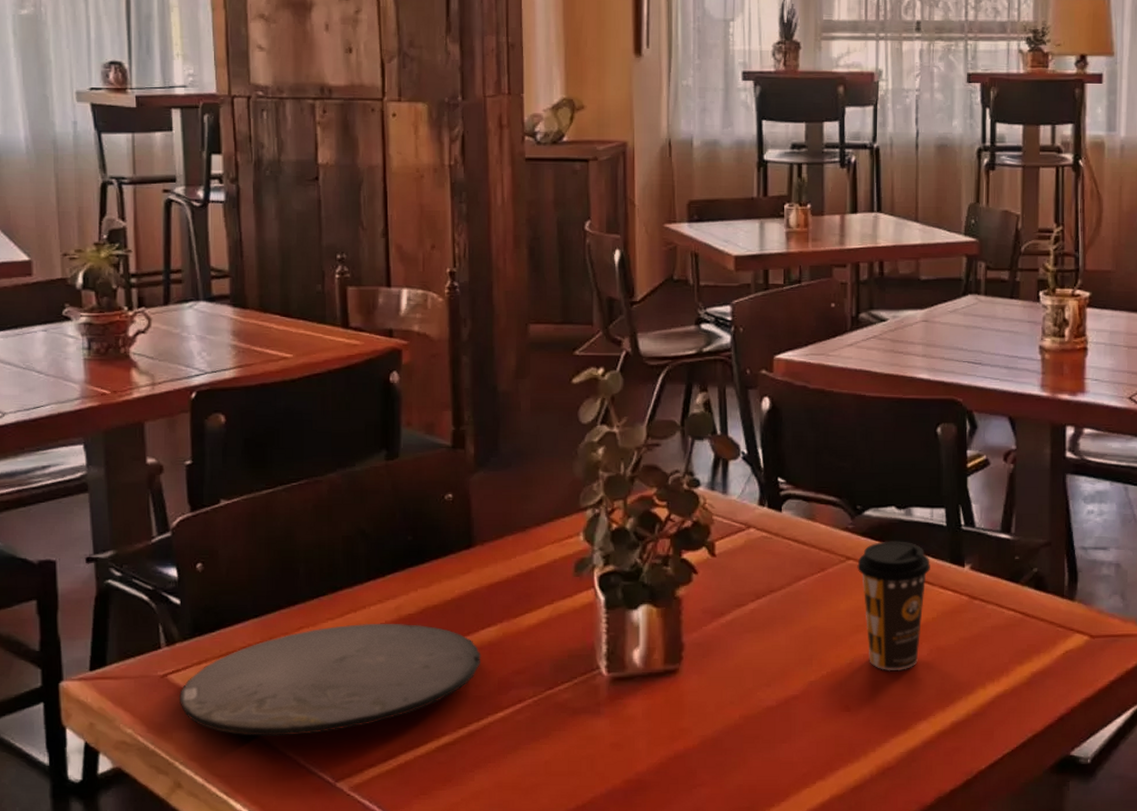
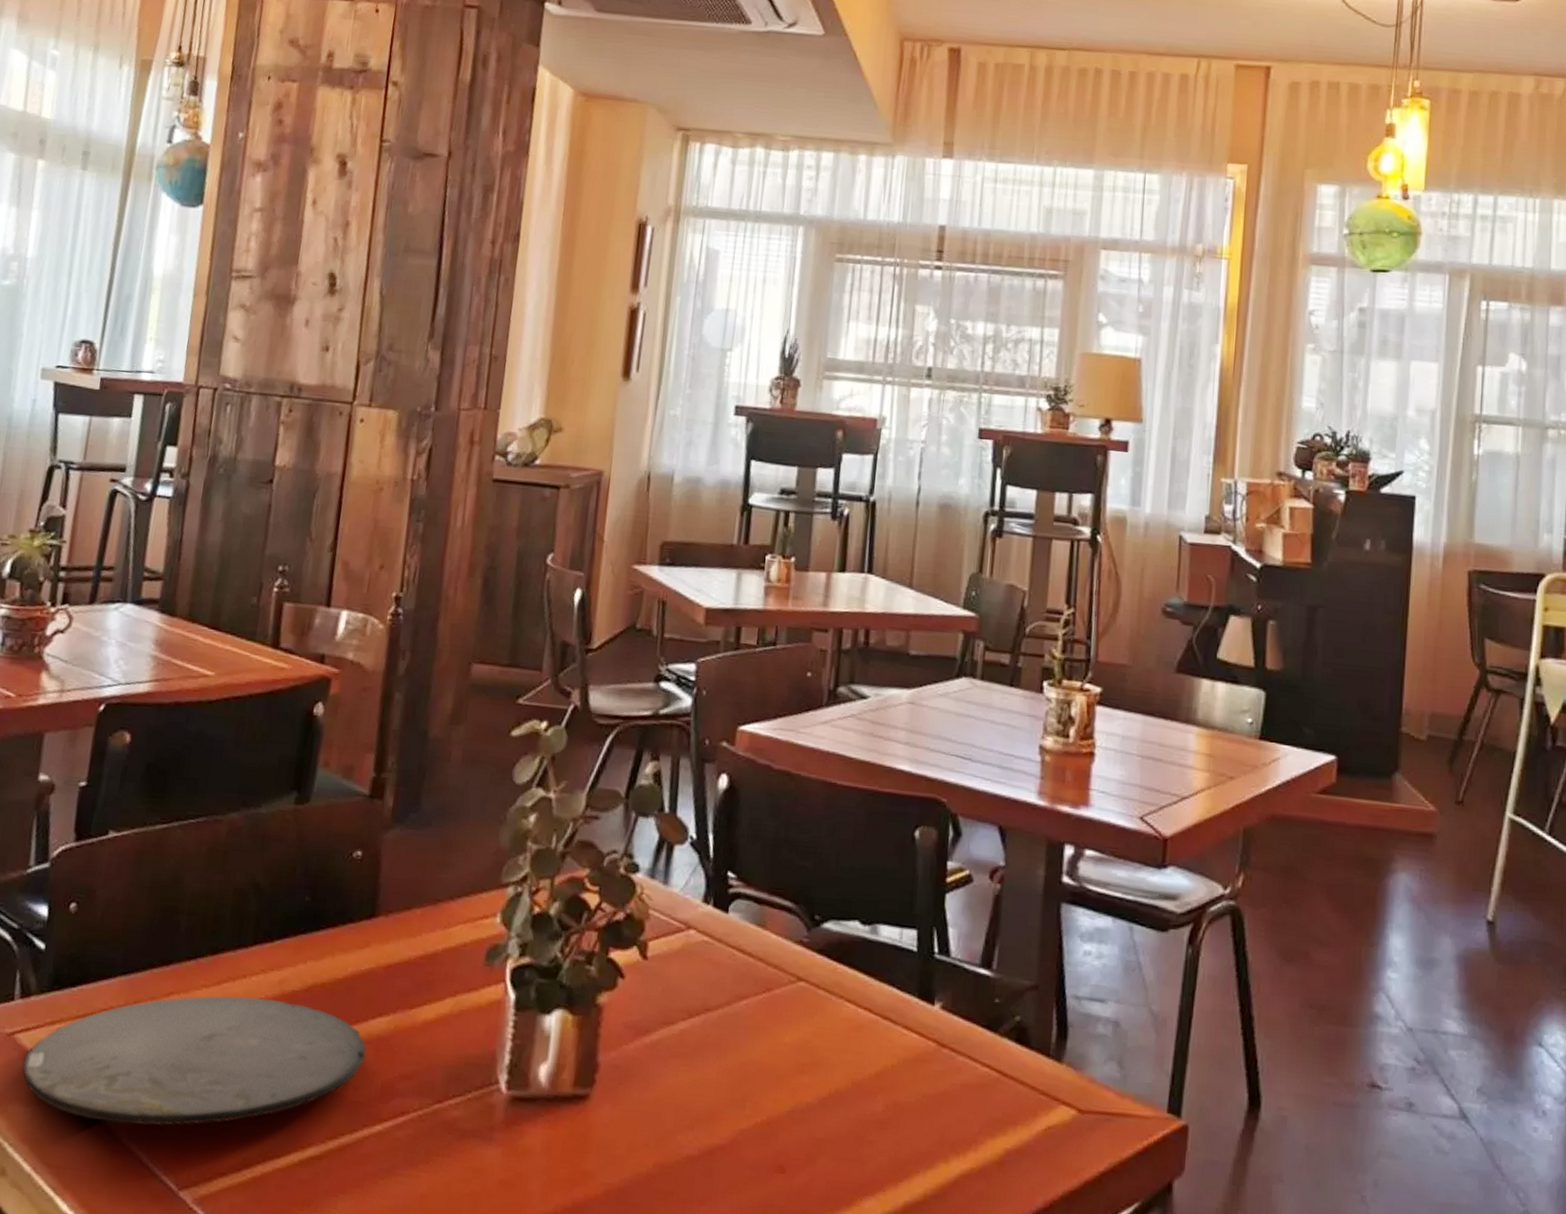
coffee cup: present [857,541,930,671] -> none [809,961,895,1128]

